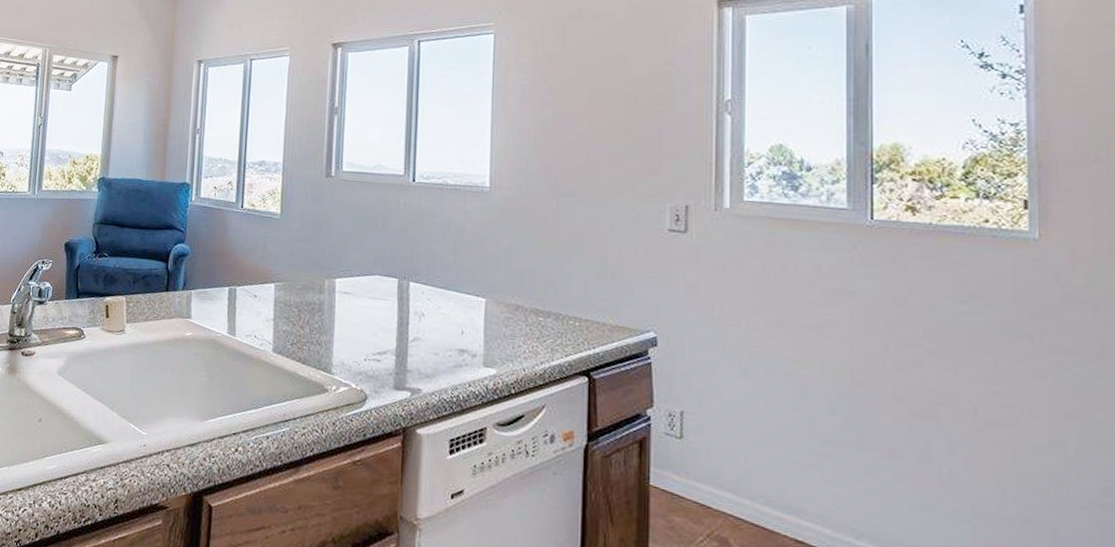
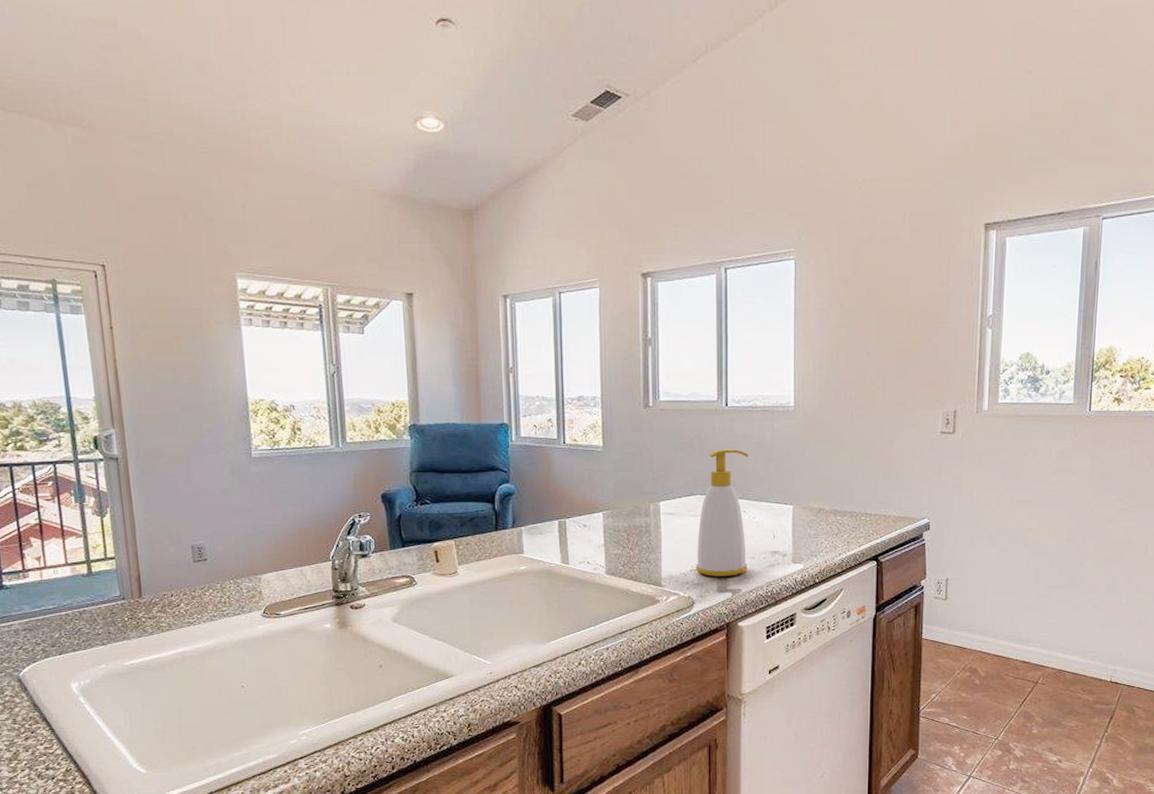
soap bottle: none [371,227,437,373] -> present [696,449,749,576]

